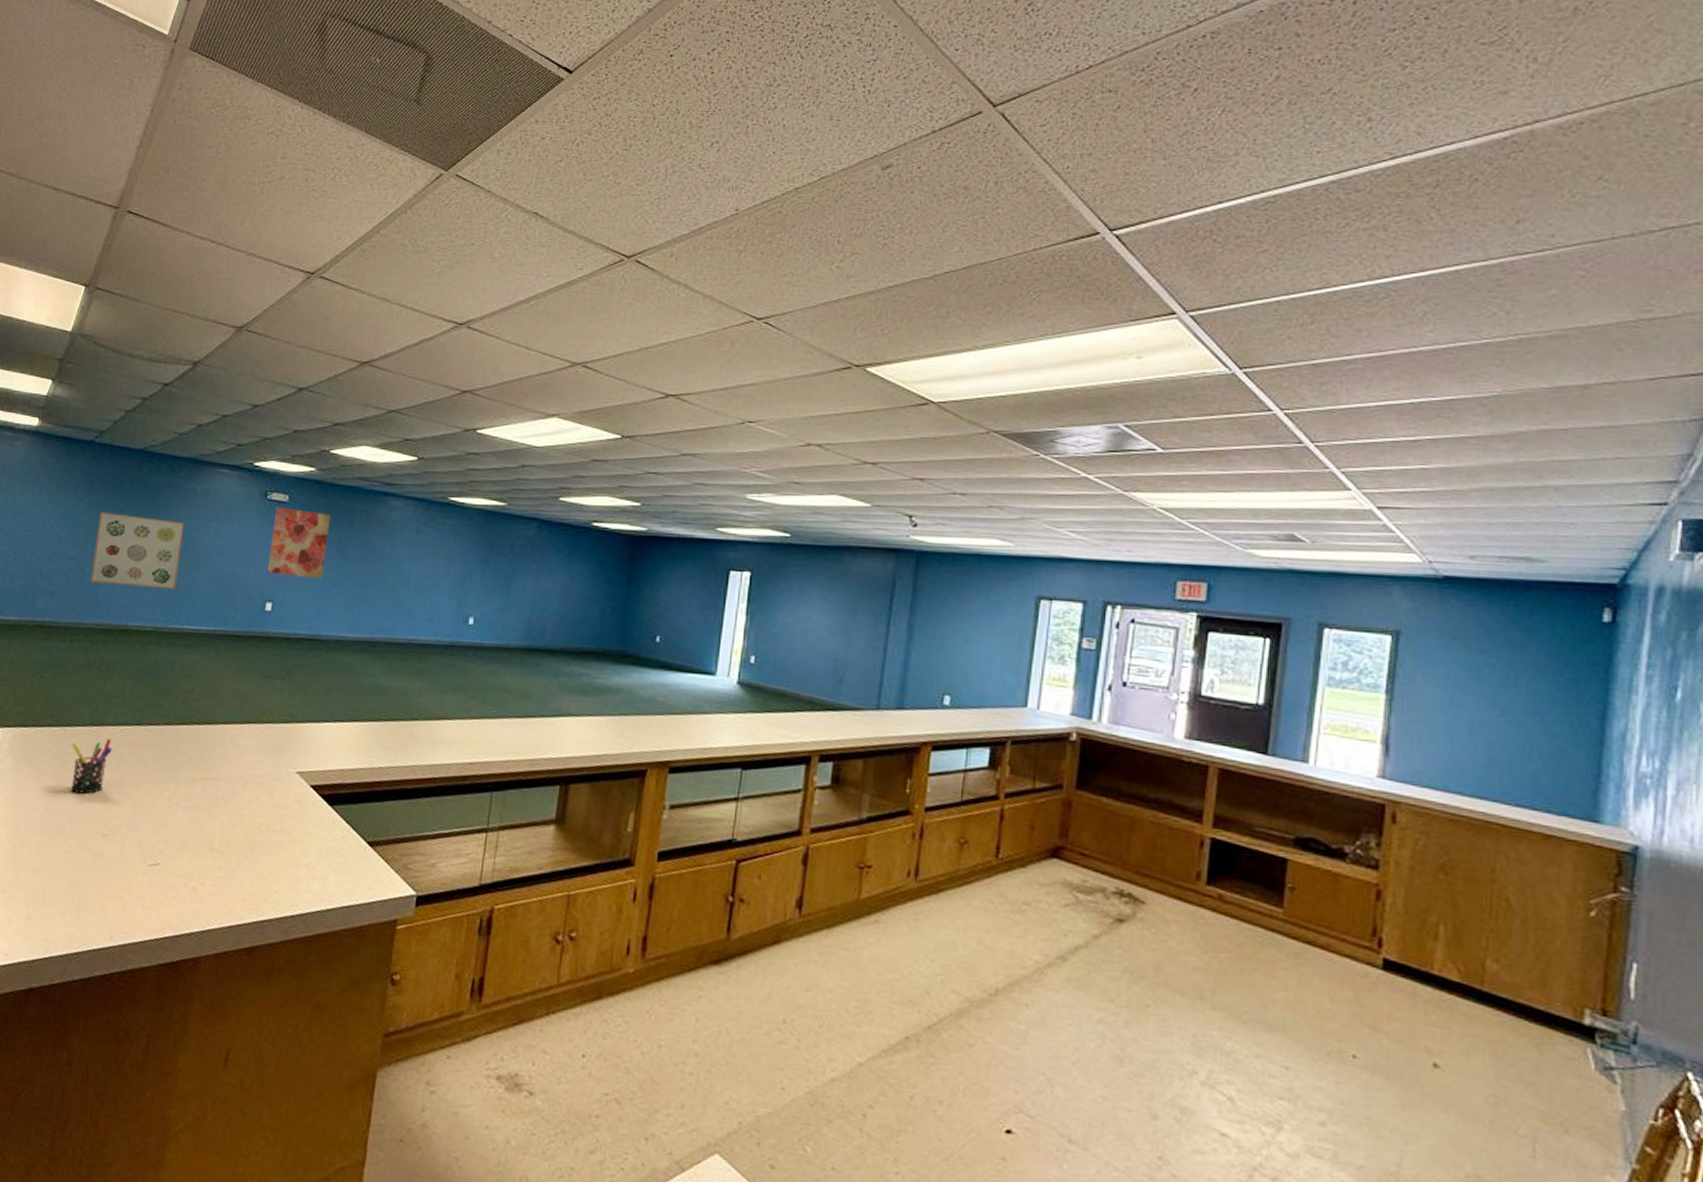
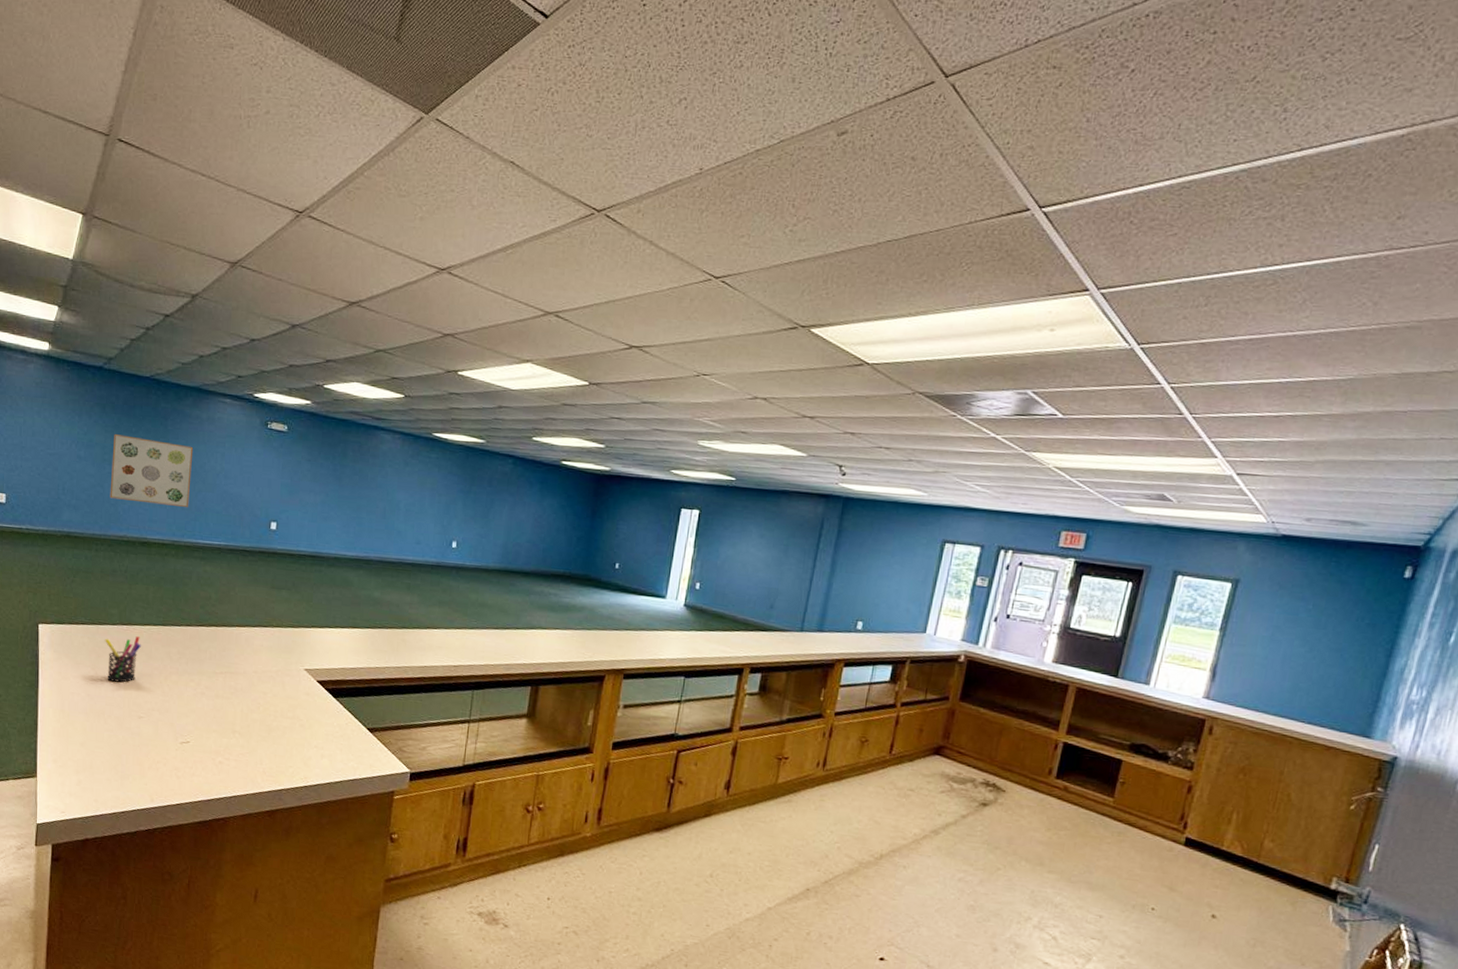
wall art: present [267,507,331,579] -> none [271,435,326,503]

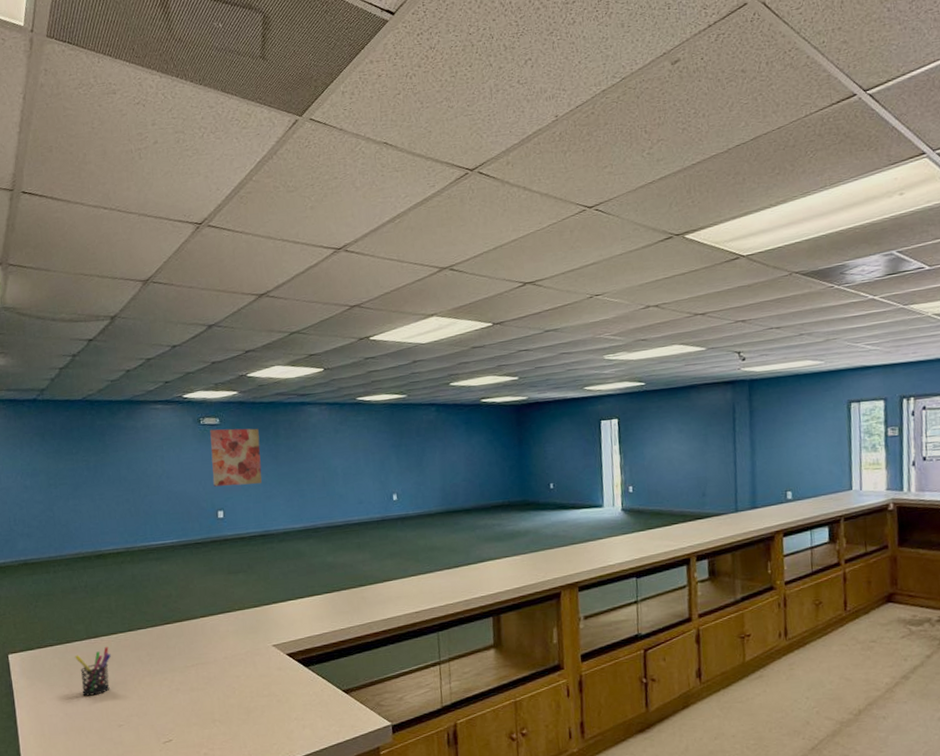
wall art: present [110,434,194,507] -> none [56,455,137,520]
wall art: none [271,435,326,503] -> present [210,428,262,487]

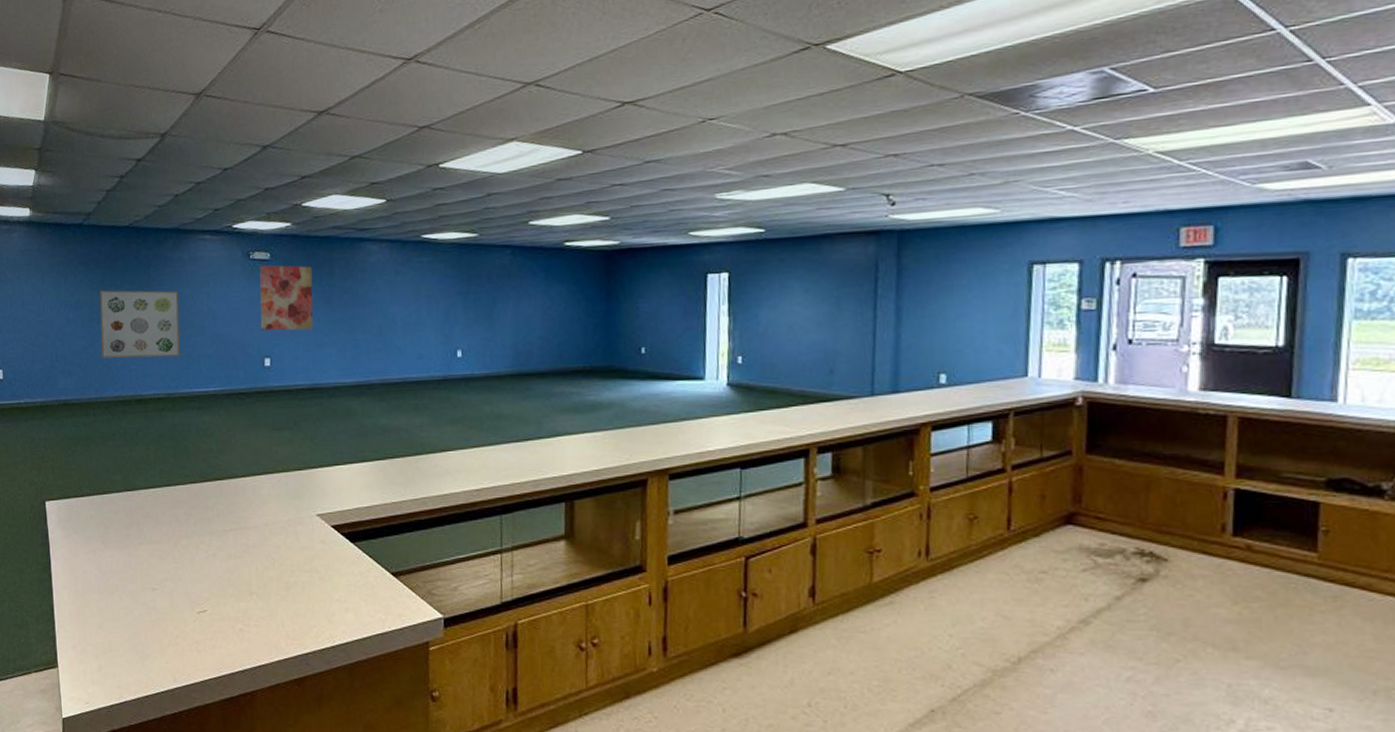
wall art: none [56,455,137,520] -> present [100,290,180,359]
pen holder: present [75,647,111,696] -> none [111,502,148,554]

